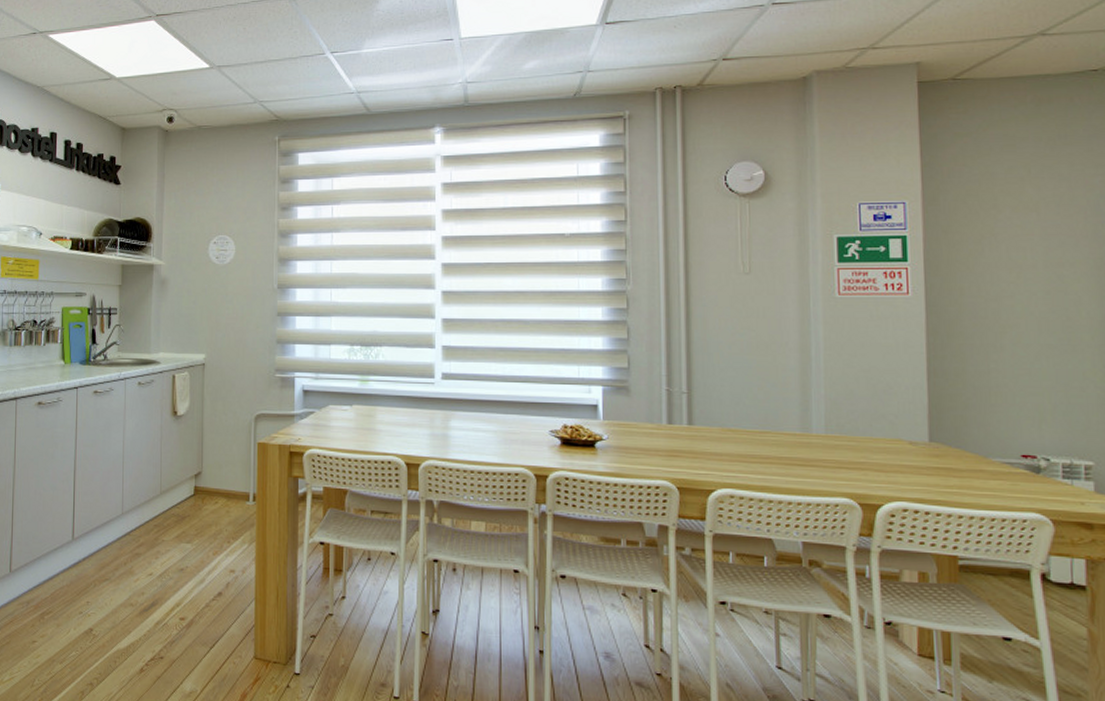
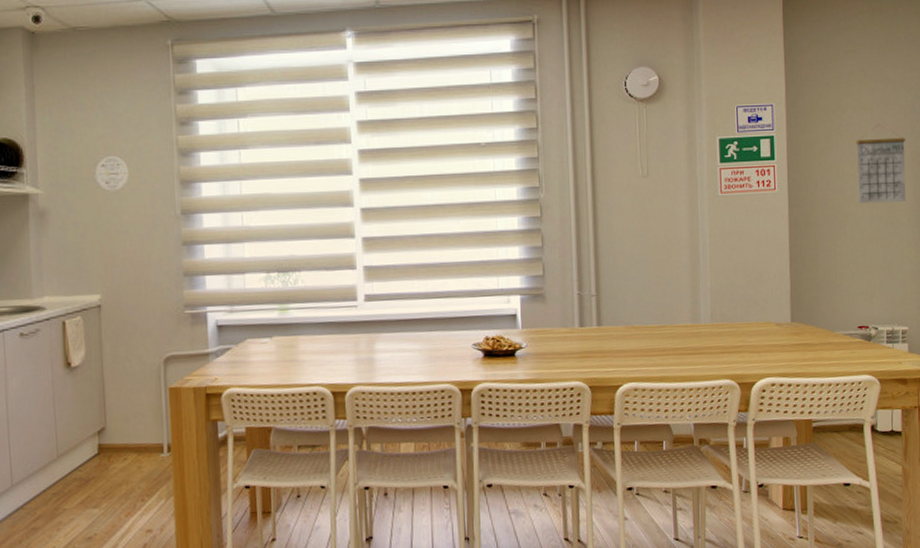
calendar: none [1016,227,1088,315] -> present [856,125,906,204]

